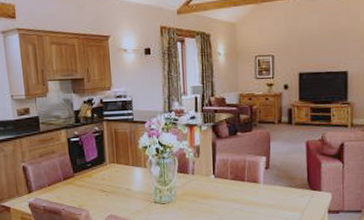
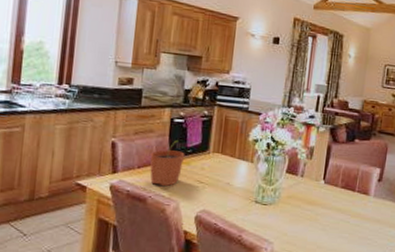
plant pot: none [56,157,86,199] -> present [149,140,185,187]

